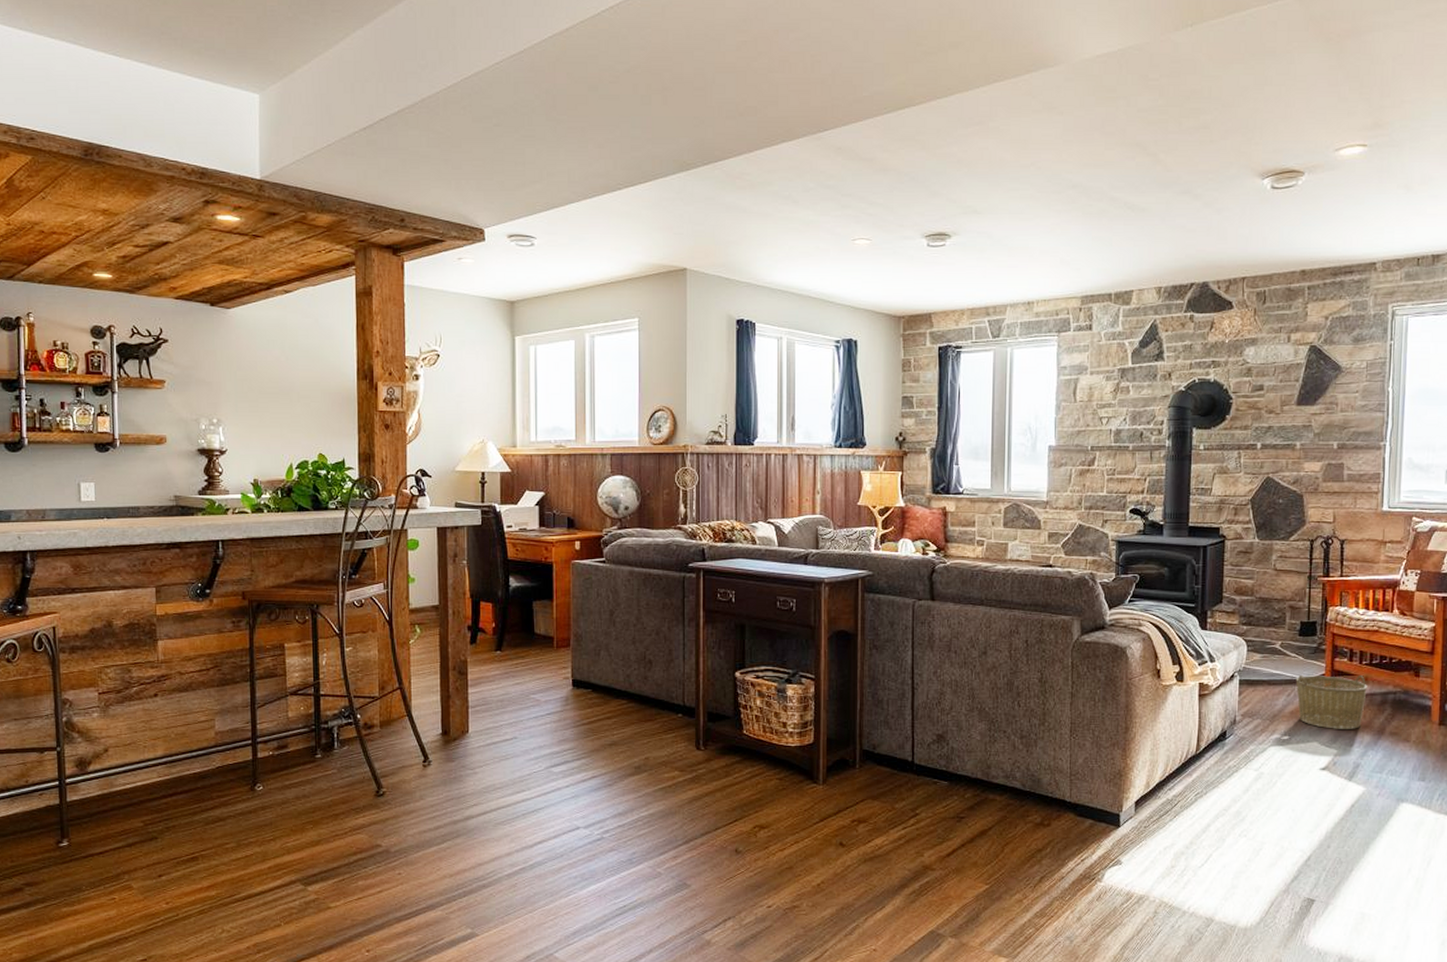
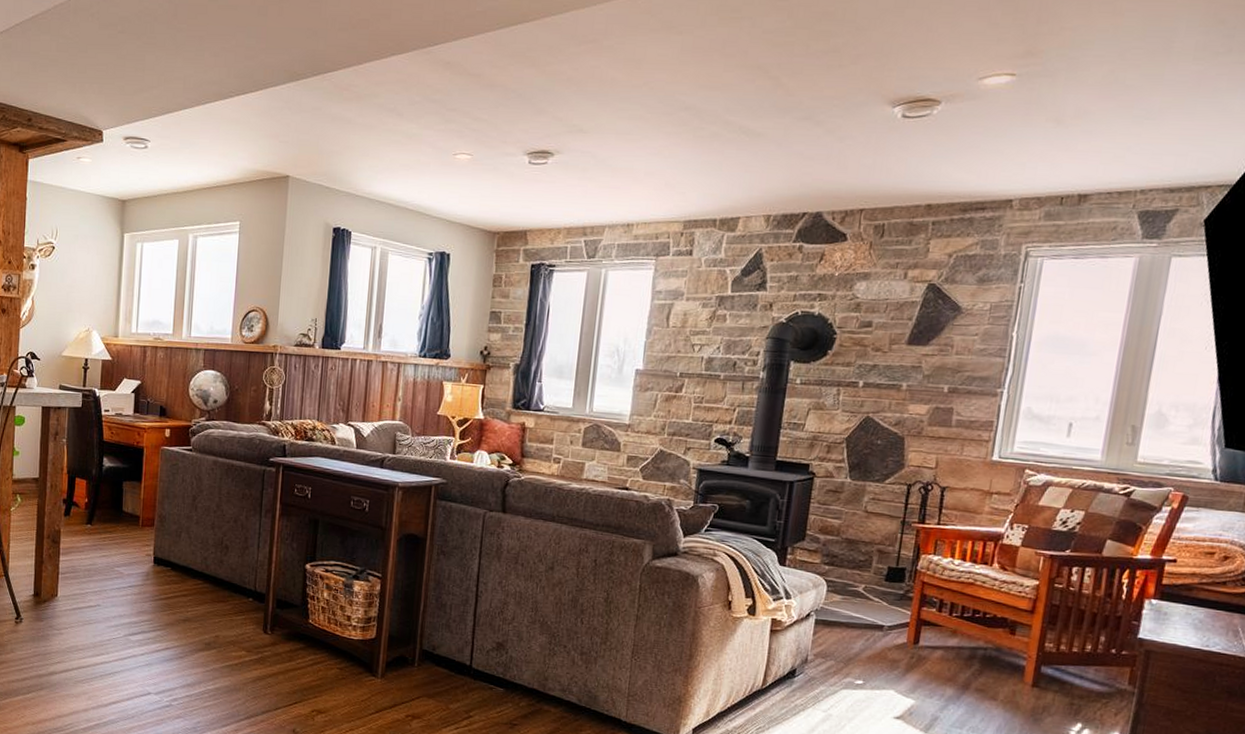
basket: present [1295,675,1367,730] -> none [876,621,955,682]

